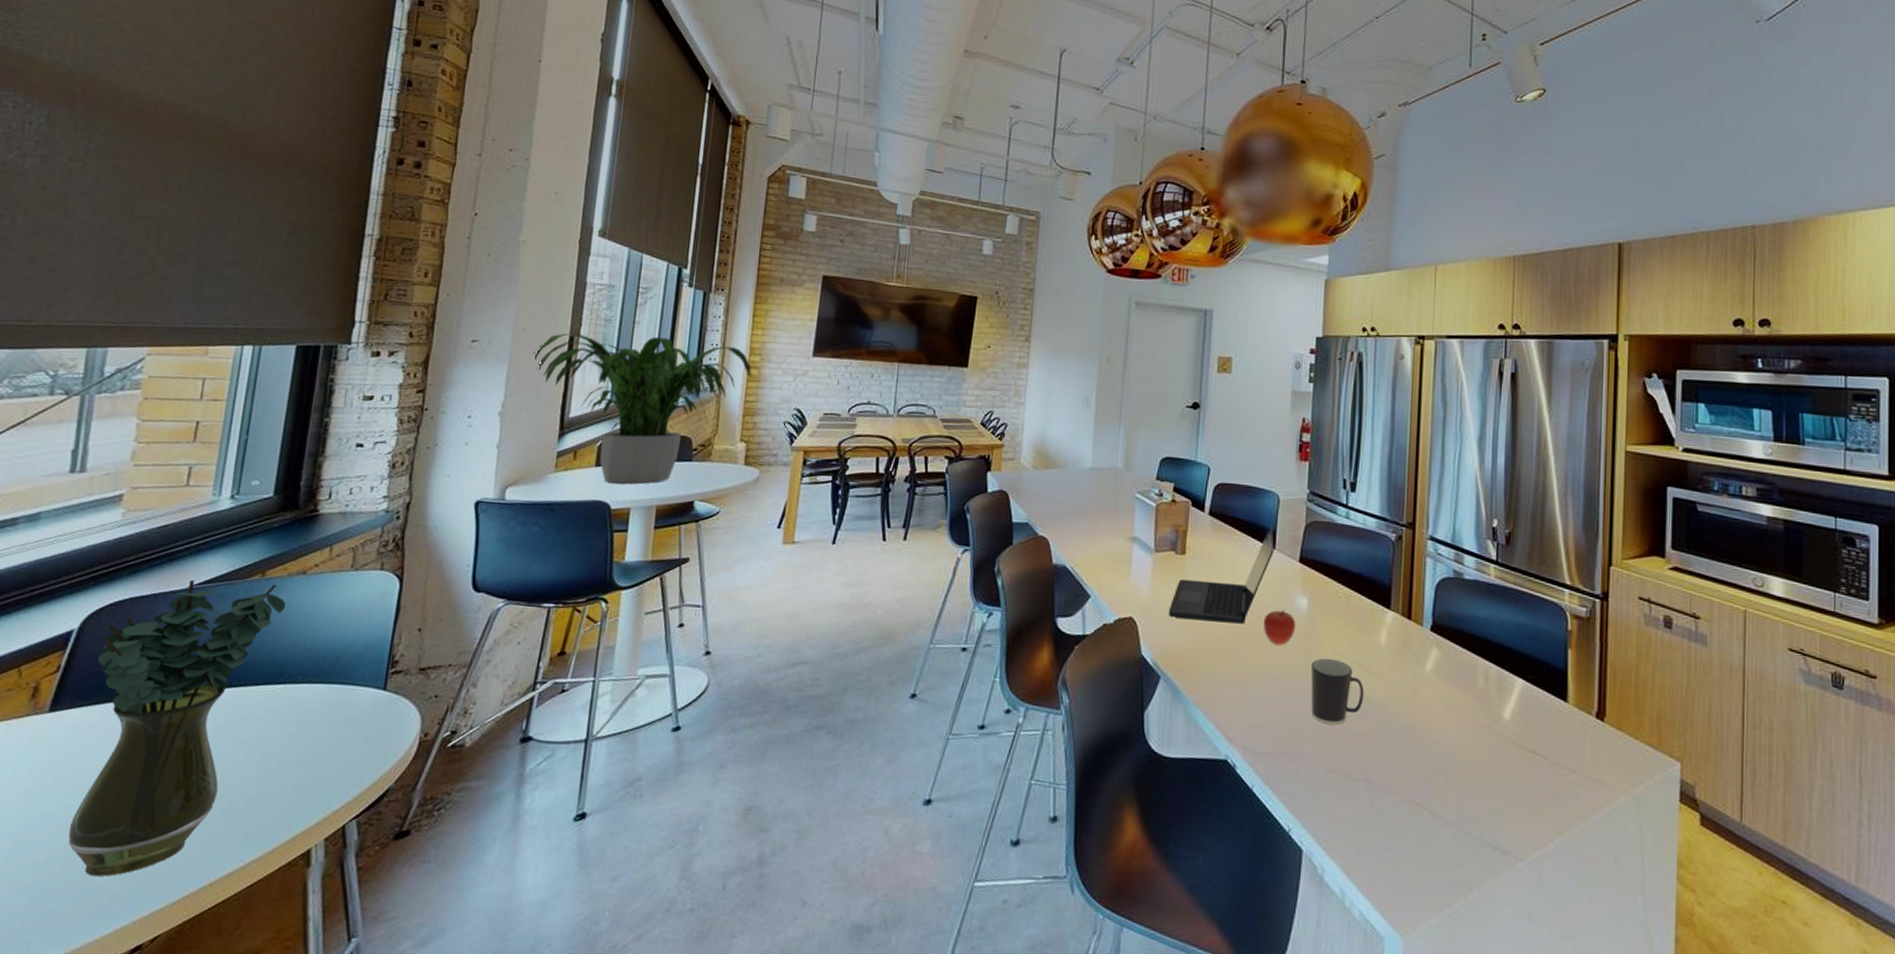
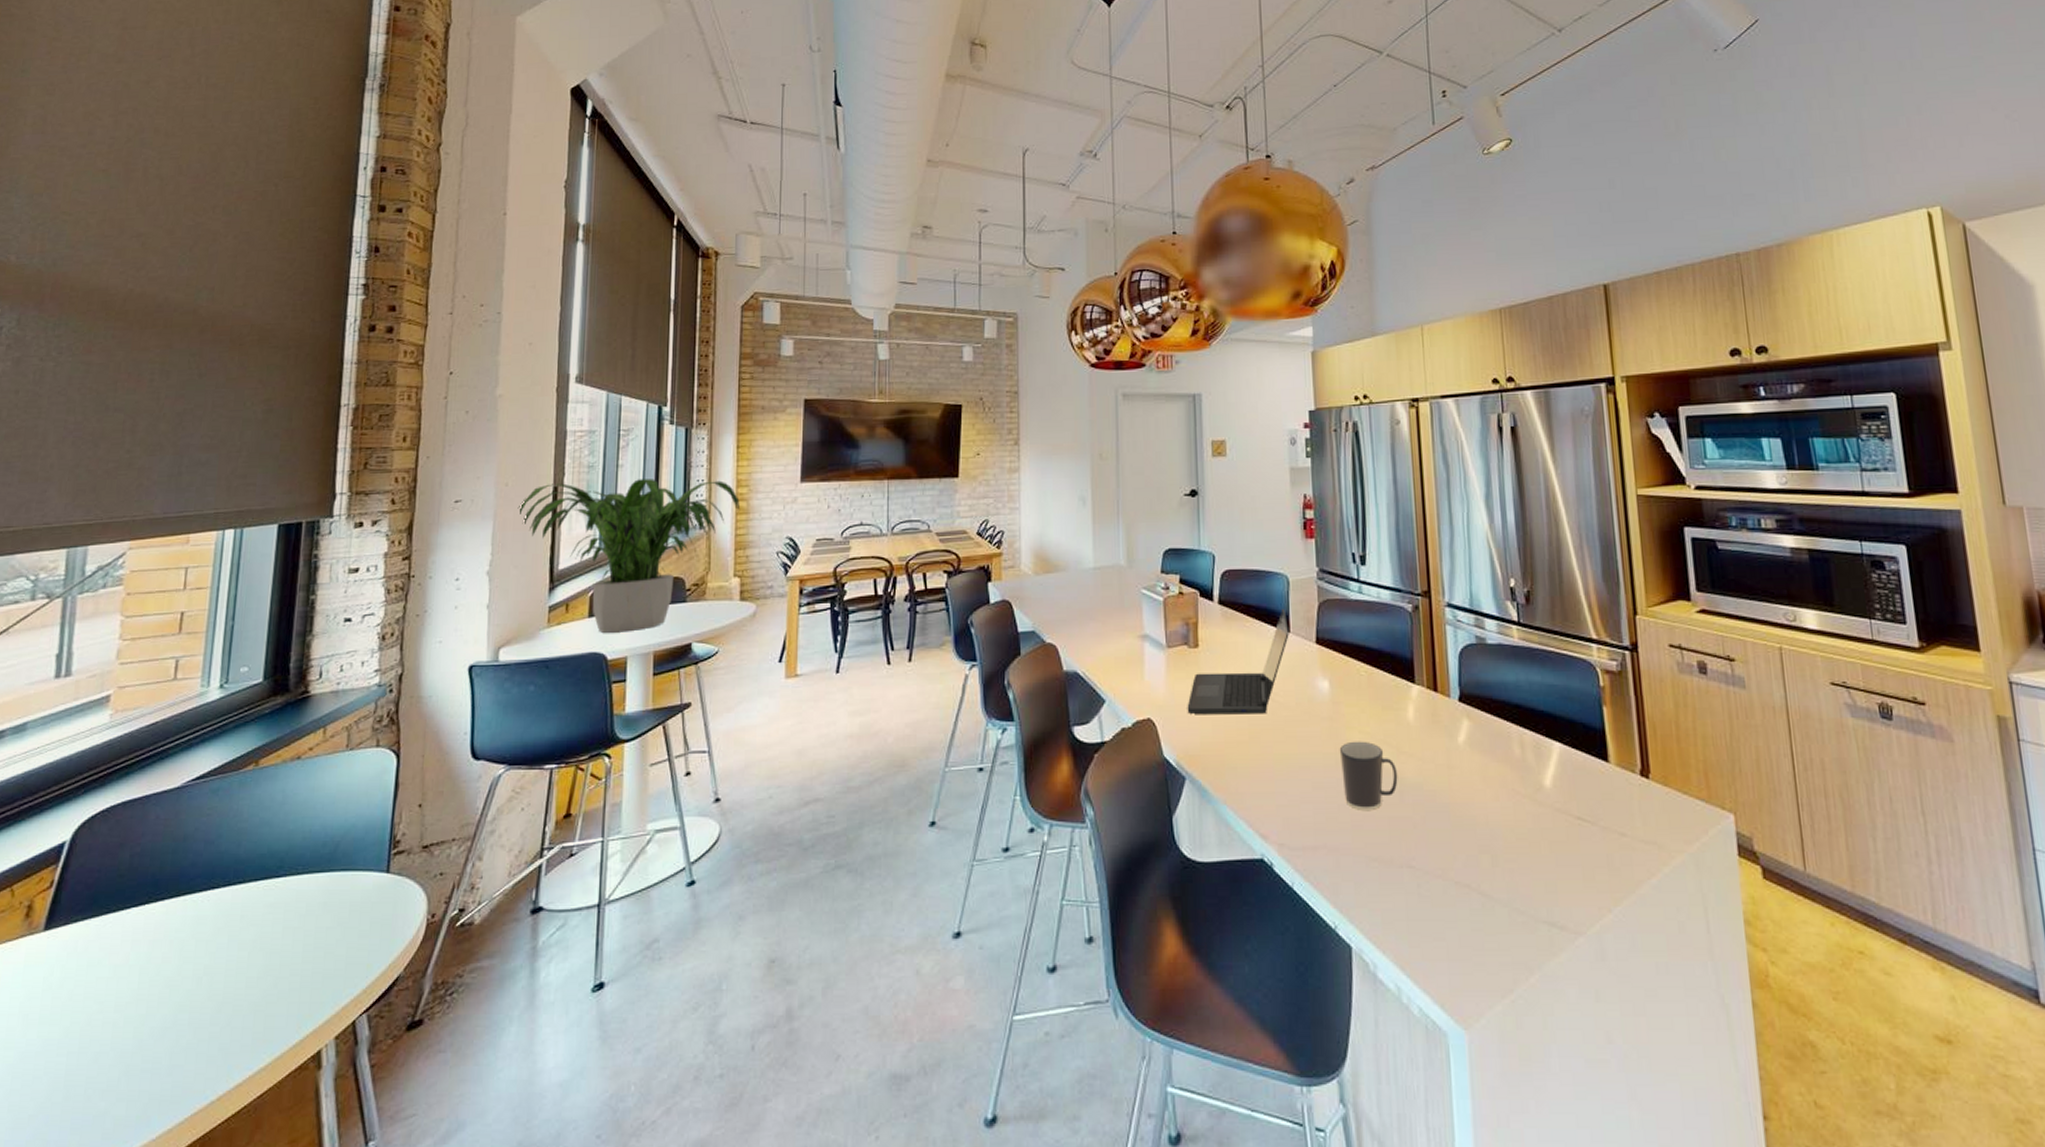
vase: present [68,580,286,877] -> none [69,772,281,1102]
fruit: present [1263,609,1297,645] -> none [1285,694,1320,732]

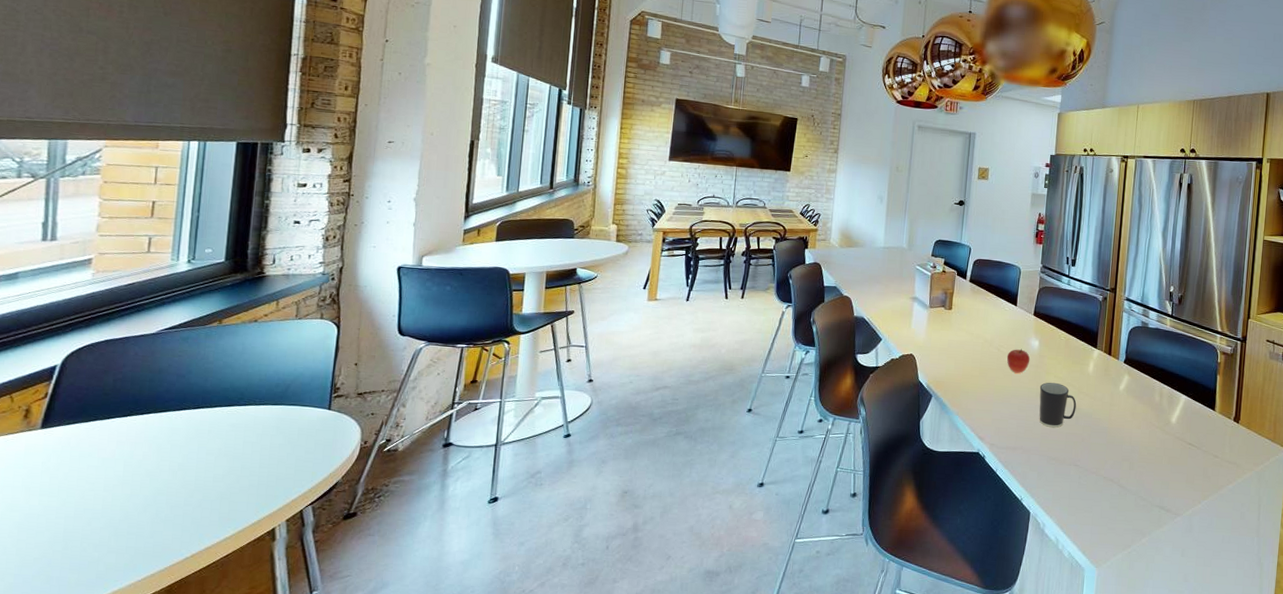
potted plant: present [517,479,740,633] -> none [440,138,620,255]
laptop: present [1187,608,1289,714] -> none [939,289,1016,359]
fruit: none [1285,694,1320,732] -> present [1006,348,1030,373]

